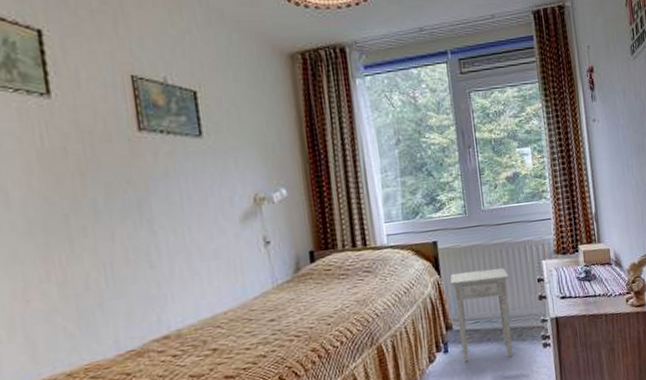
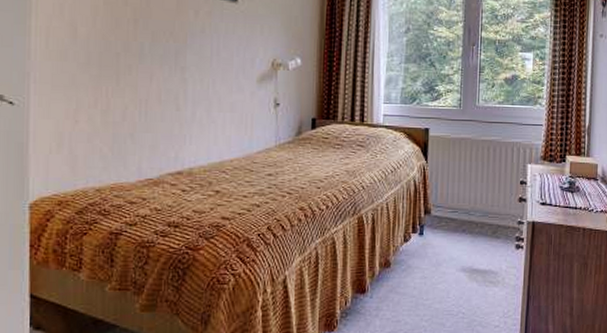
nightstand: present [450,268,513,362] -> none [435,161,493,251]

